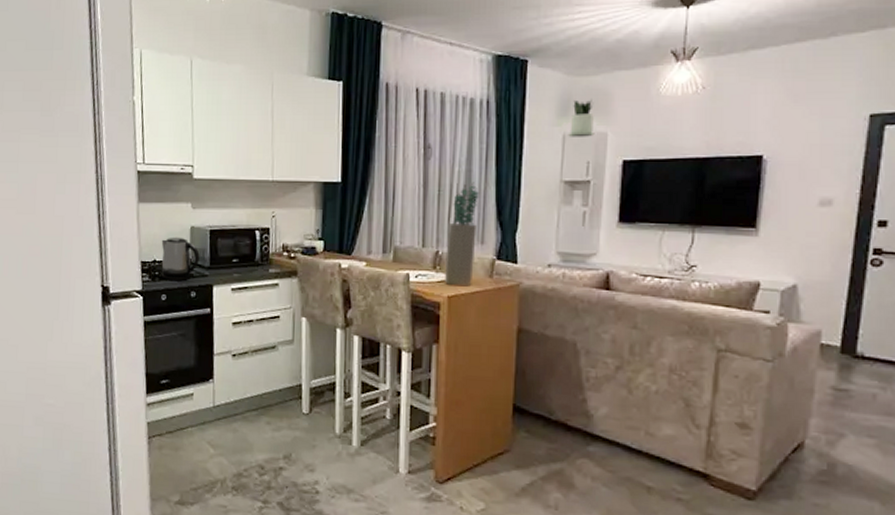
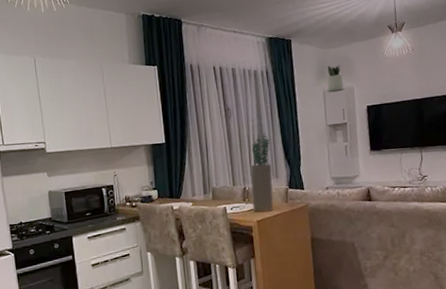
kettle: present [161,236,200,282] -> none [25,200,59,238]

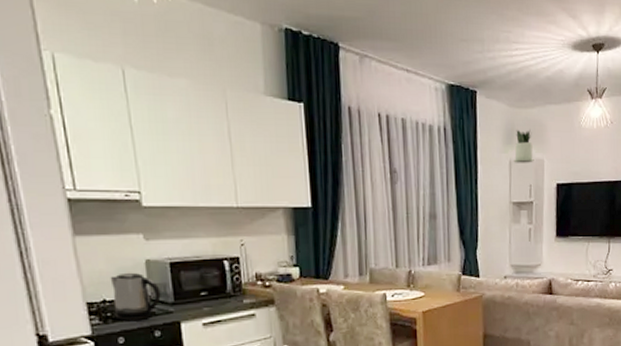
kettle: none [25,200,59,238] -> present [110,272,161,322]
vase: present [250,132,274,213] -> none [417,205,444,302]

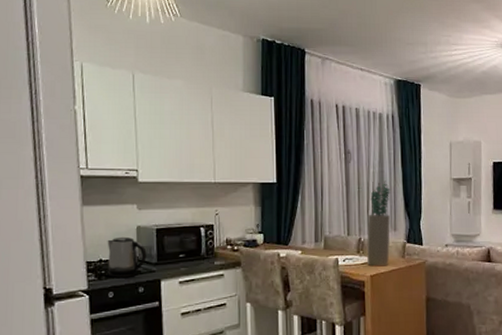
vase: none [417,205,444,302] -> present [366,181,391,267]
planter: present [513,129,534,163] -> none [453,116,472,145]

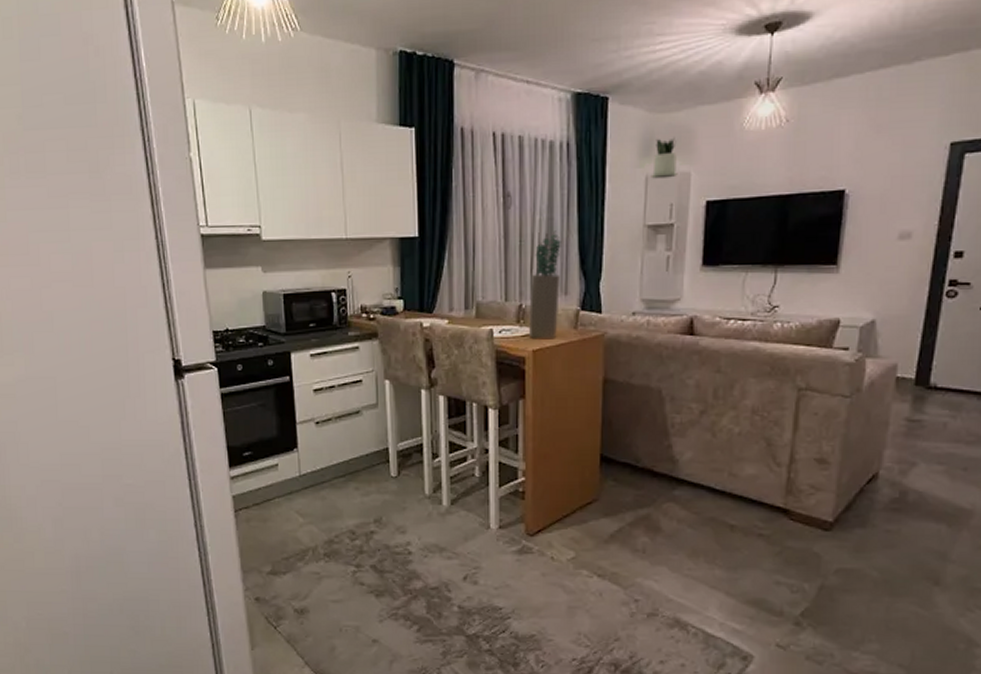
kettle: present [107,236,147,279] -> none [232,303,275,350]
planter: none [453,116,472,145] -> present [651,137,678,179]

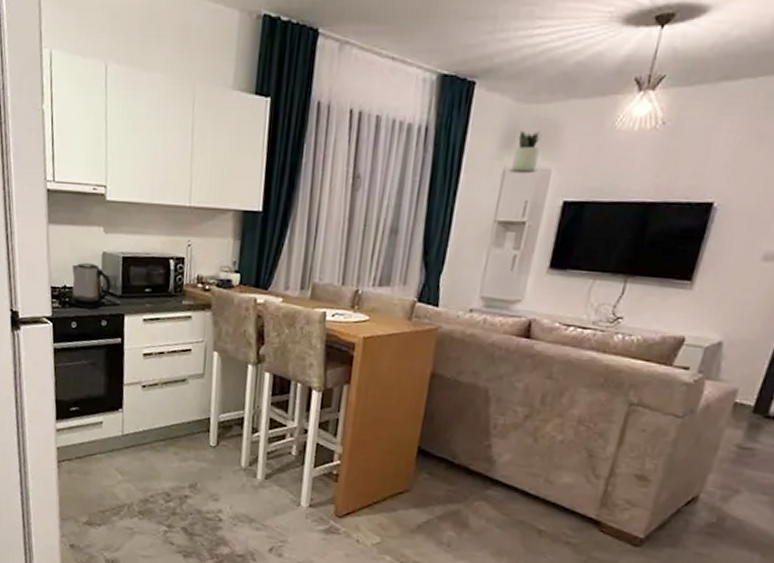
kettle: none [232,303,275,350] -> present [71,262,111,310]
vase: present [528,230,561,340] -> none [361,218,407,329]

